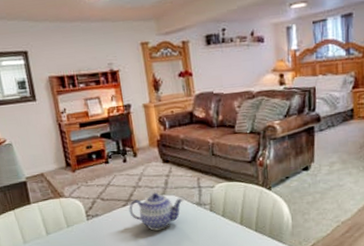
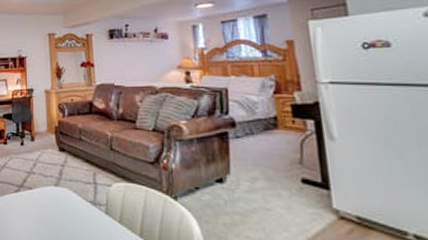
teapot: present [128,192,184,231] -> none [21,181,78,226]

